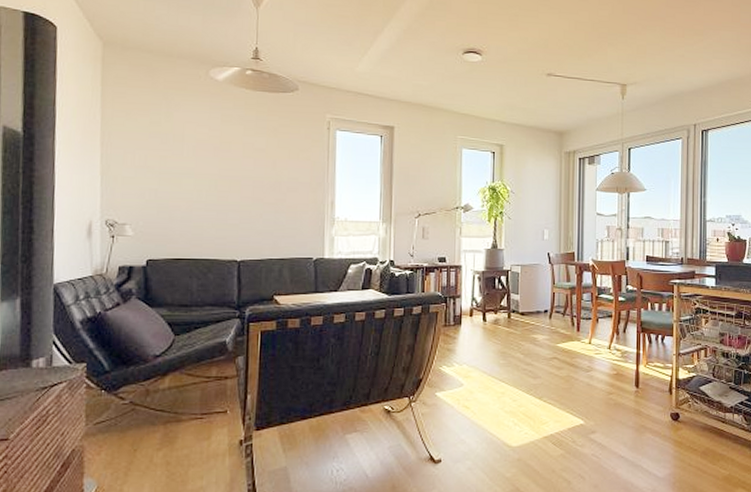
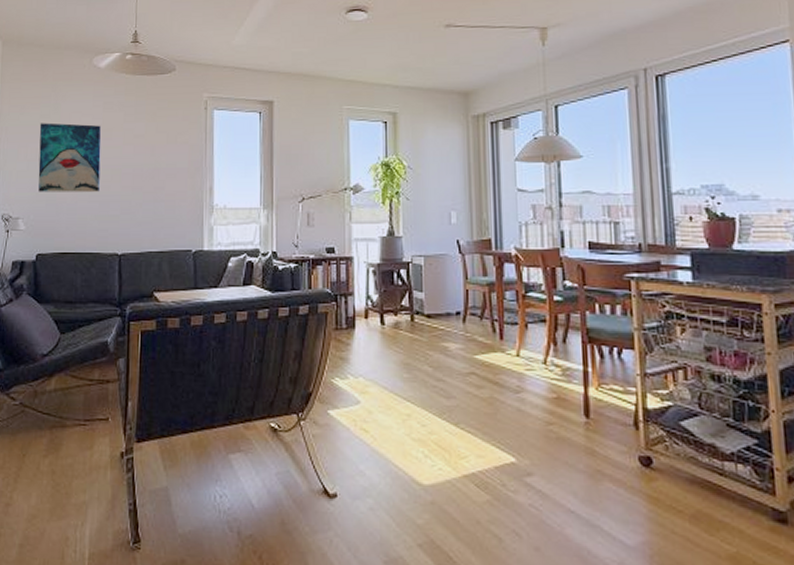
wall art: none [148,130,219,201] -> present [38,122,101,192]

